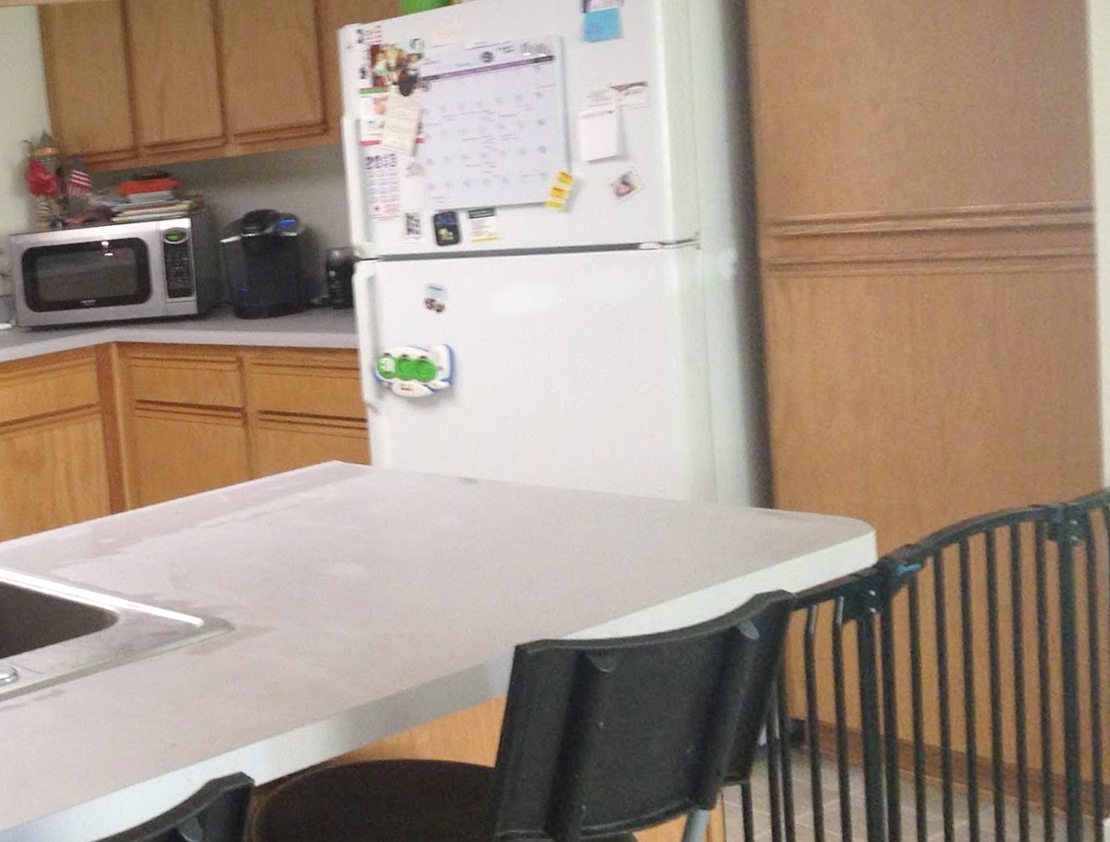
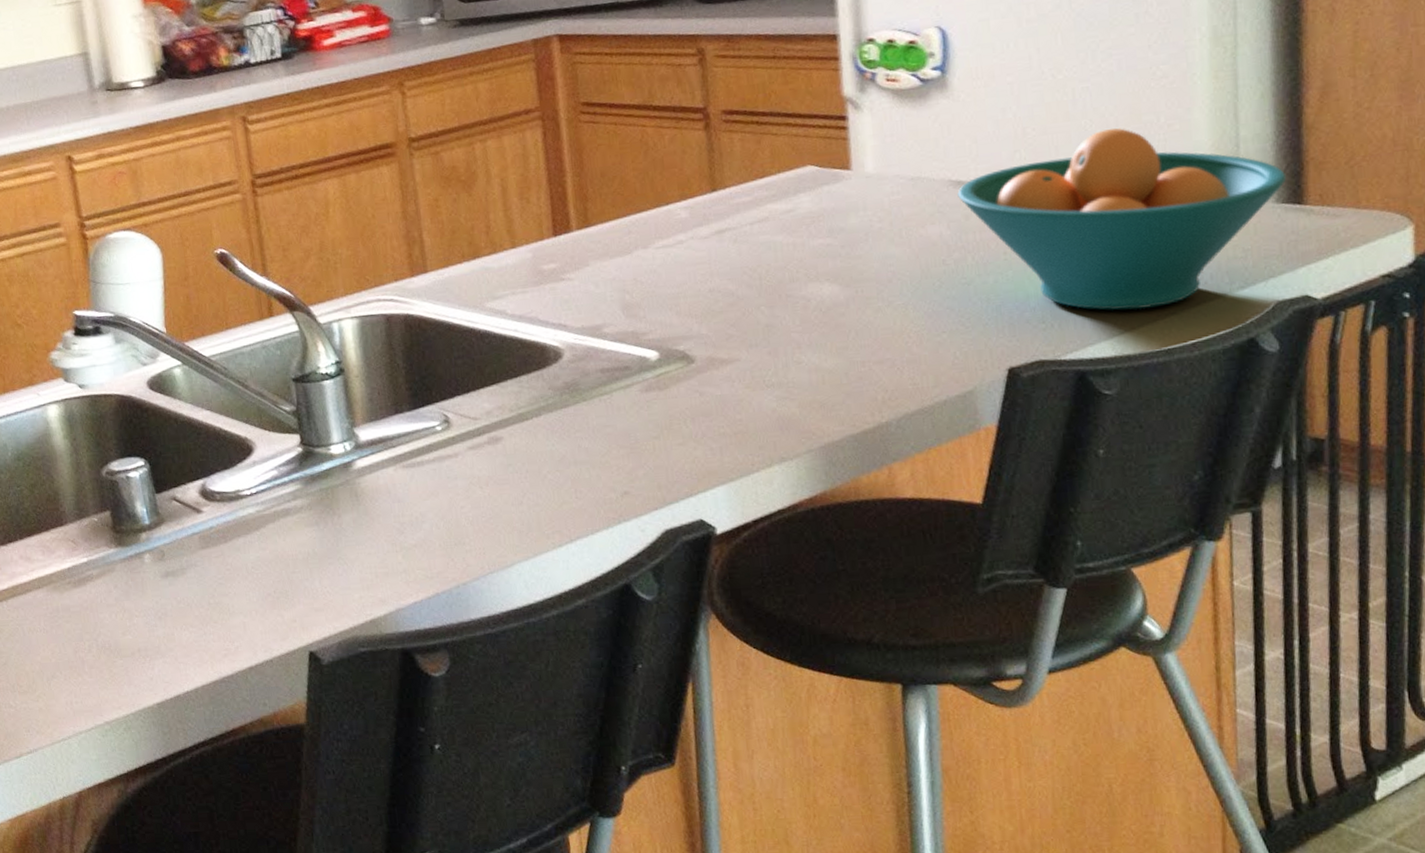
fruit bowl: none [466,436,759,598] -> present [957,128,1287,311]

